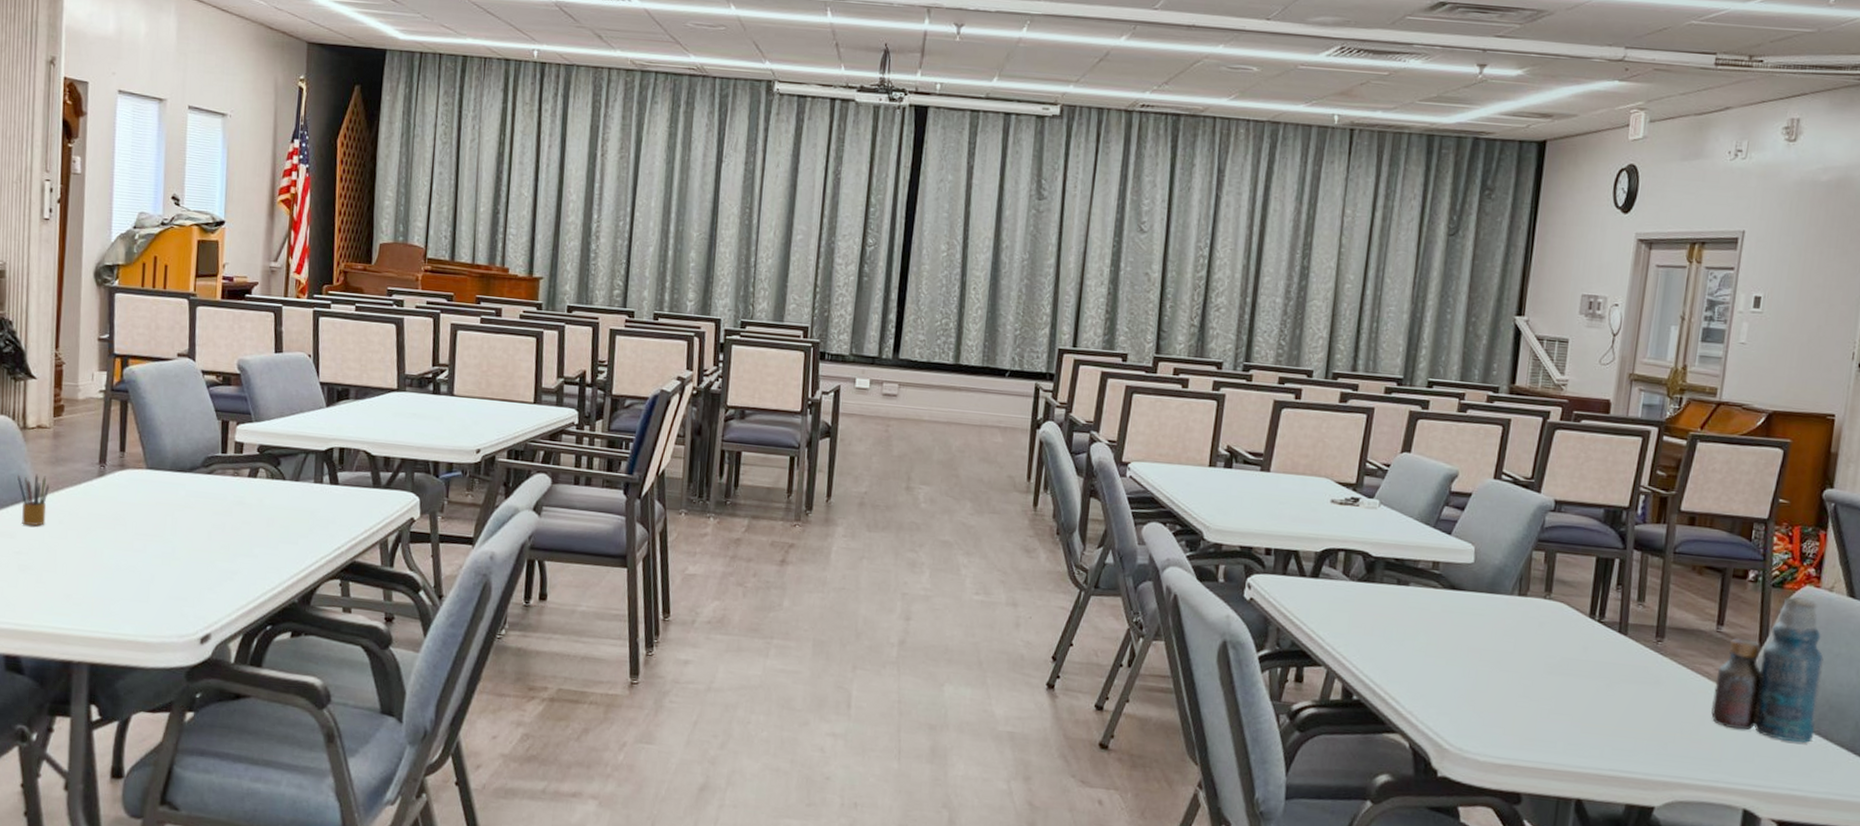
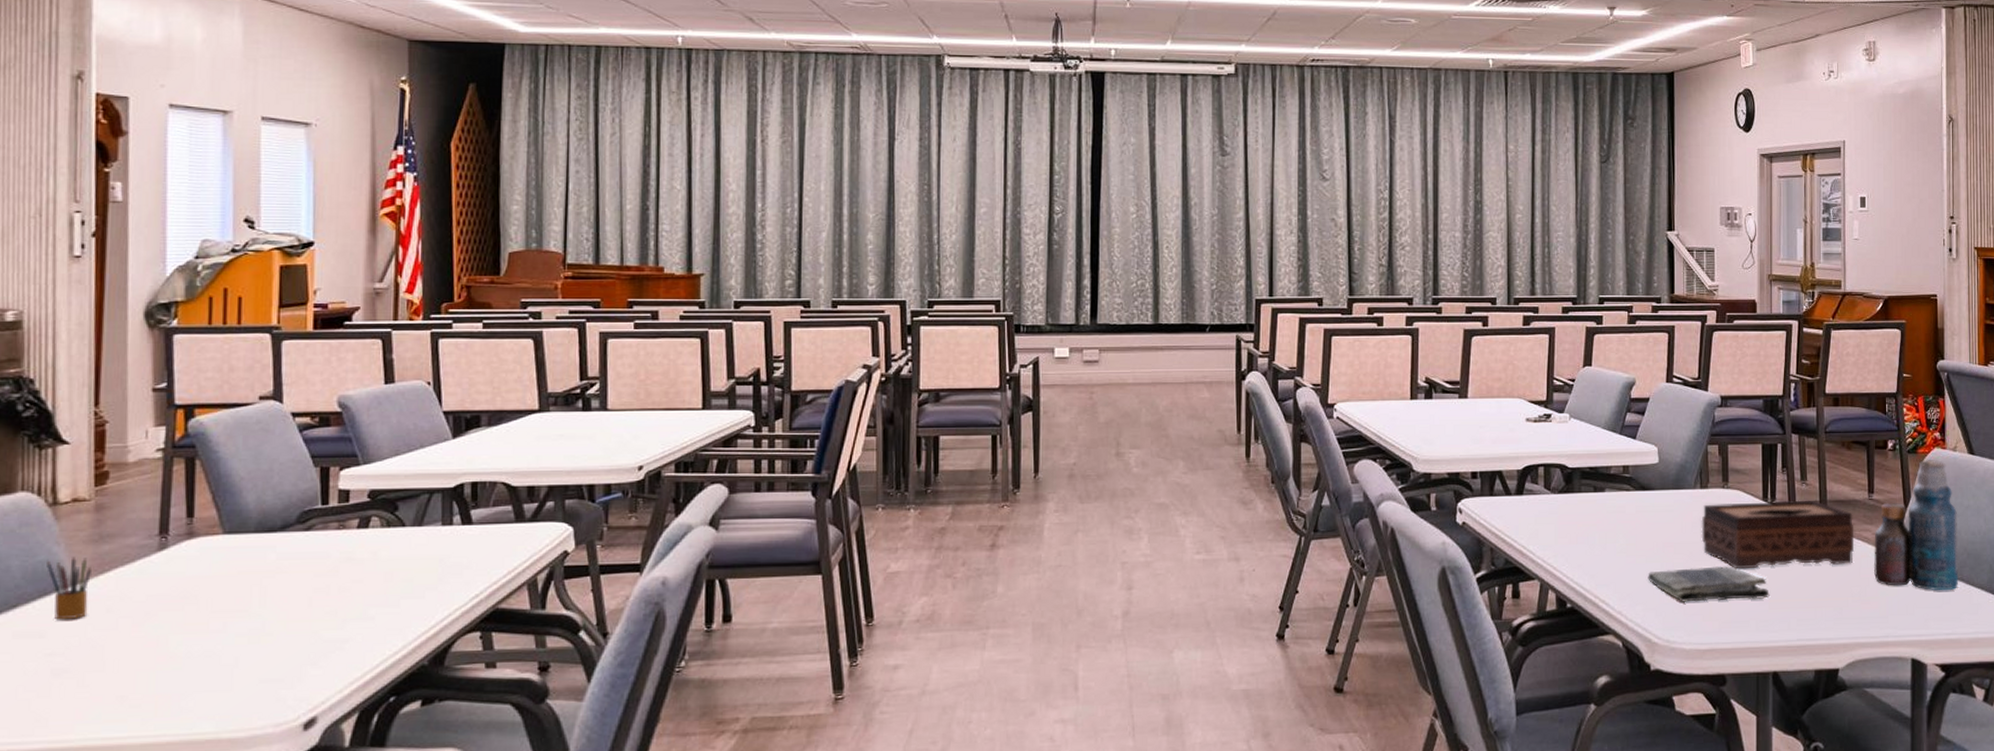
dish towel: none [1446,675,1584,721] -> present [1648,566,1770,602]
tissue box: none [1512,613,1695,698] -> present [1701,500,1855,570]

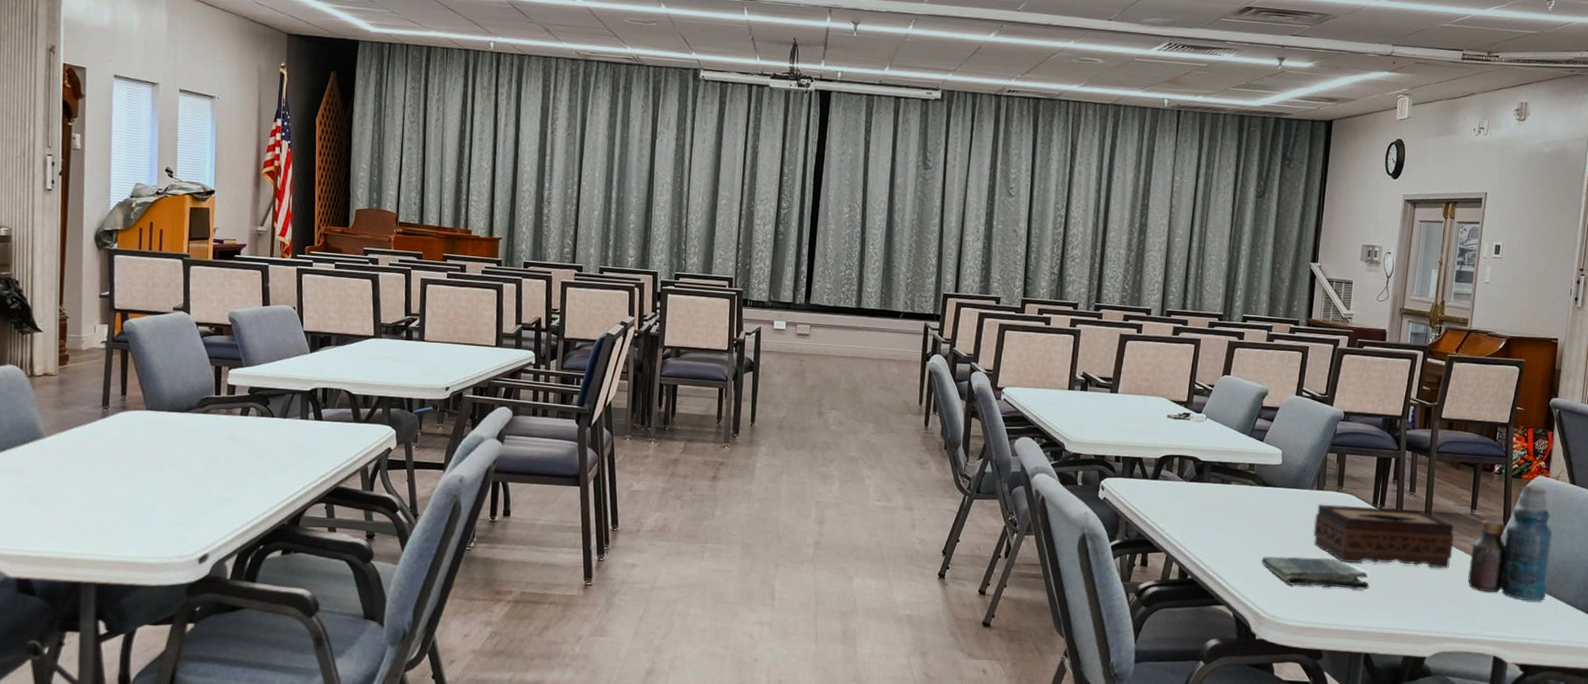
pencil box: present [47,556,93,620] -> none [26,416,57,463]

